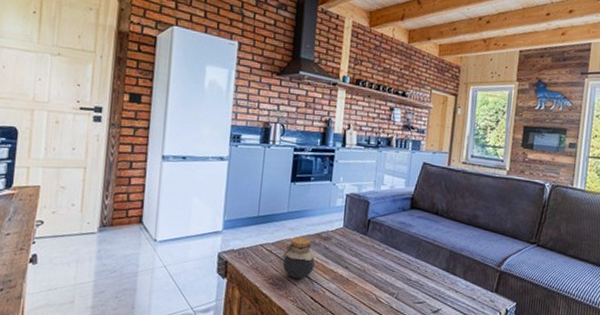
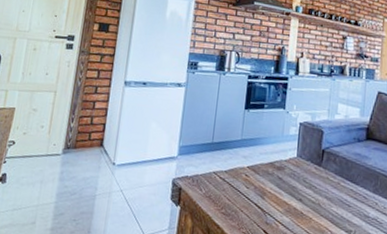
jar: present [280,237,315,279] -> none [233,165,268,210]

